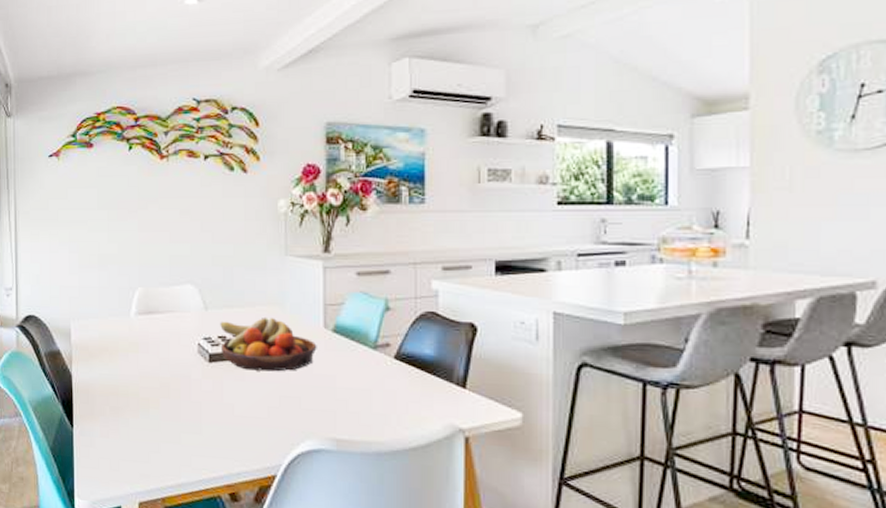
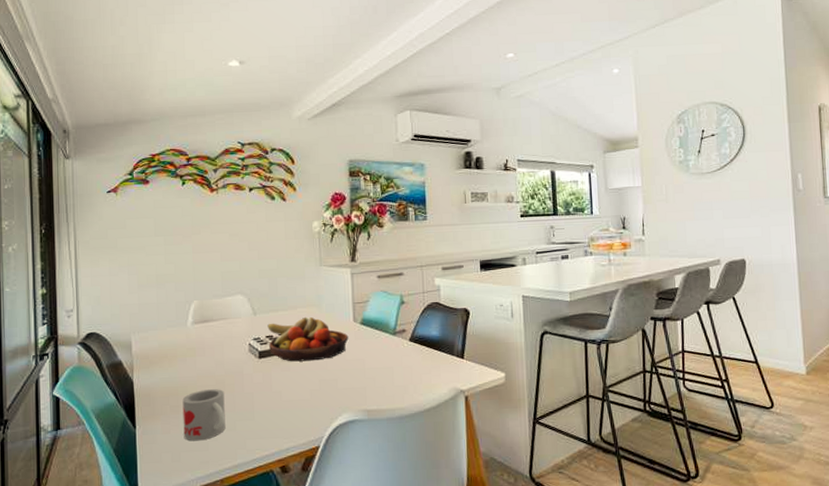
mug: none [123,392,169,451] -> present [182,389,226,441]

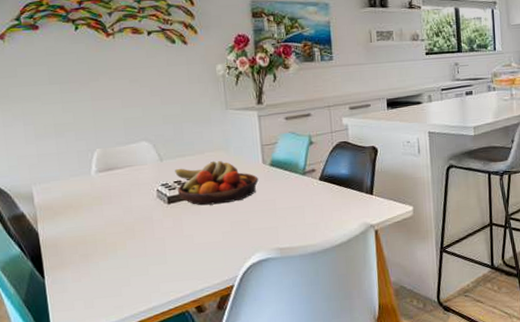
mug: present [182,389,226,441] -> none [91,236,138,288]

